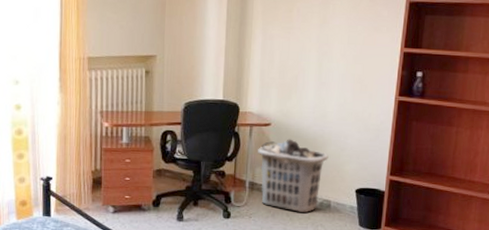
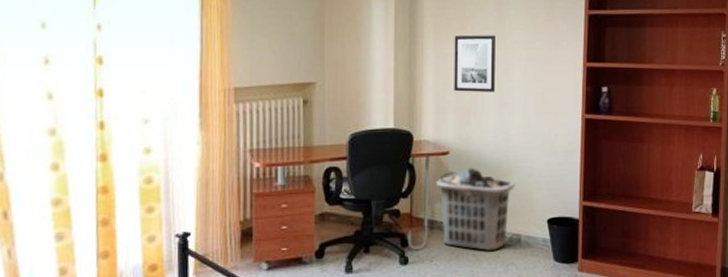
wall art: none [278,17,319,72] -> present [454,35,495,92]

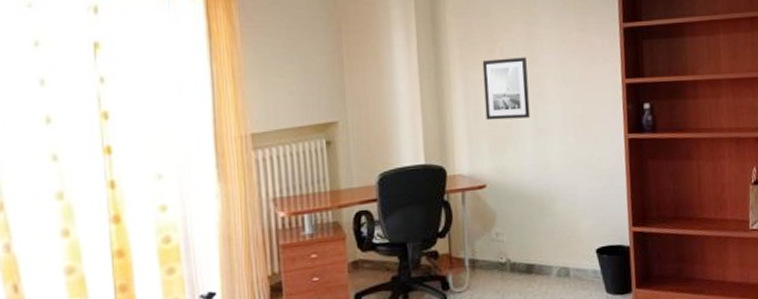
clothes hamper: present [436,167,515,251] -> none [475,200,559,288]

